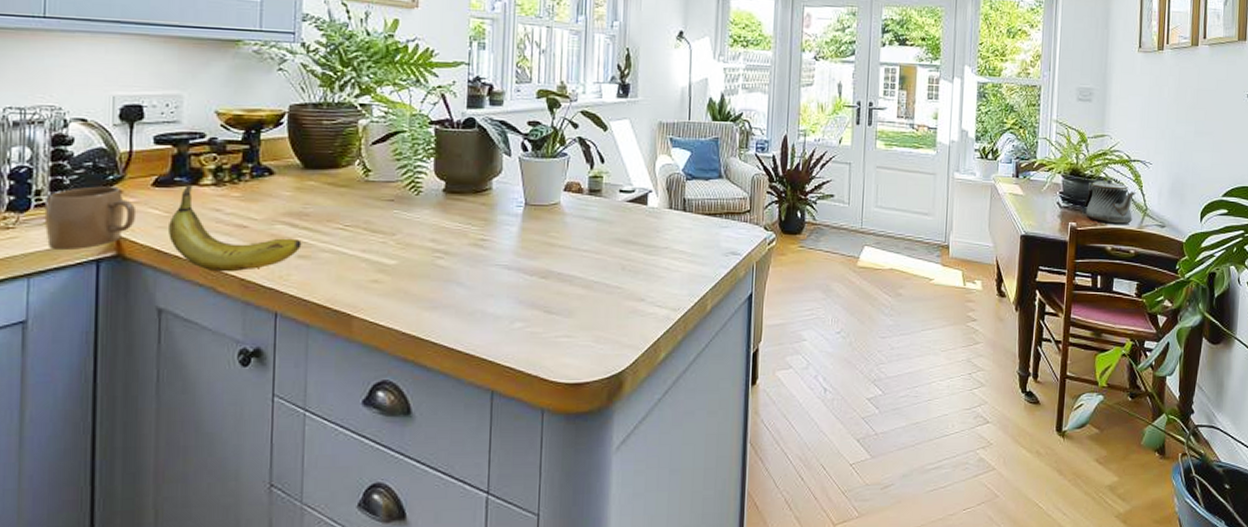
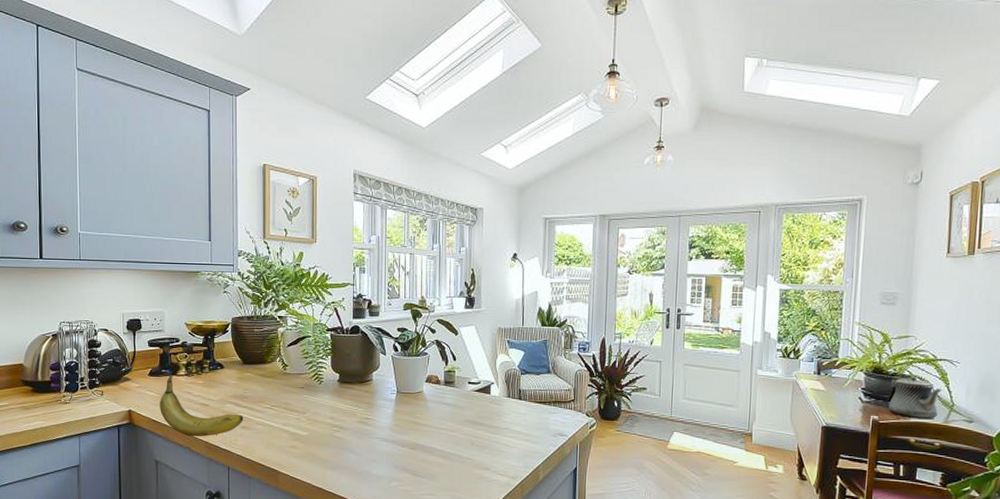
mug: present [44,186,137,251] -> none [86,375,140,419]

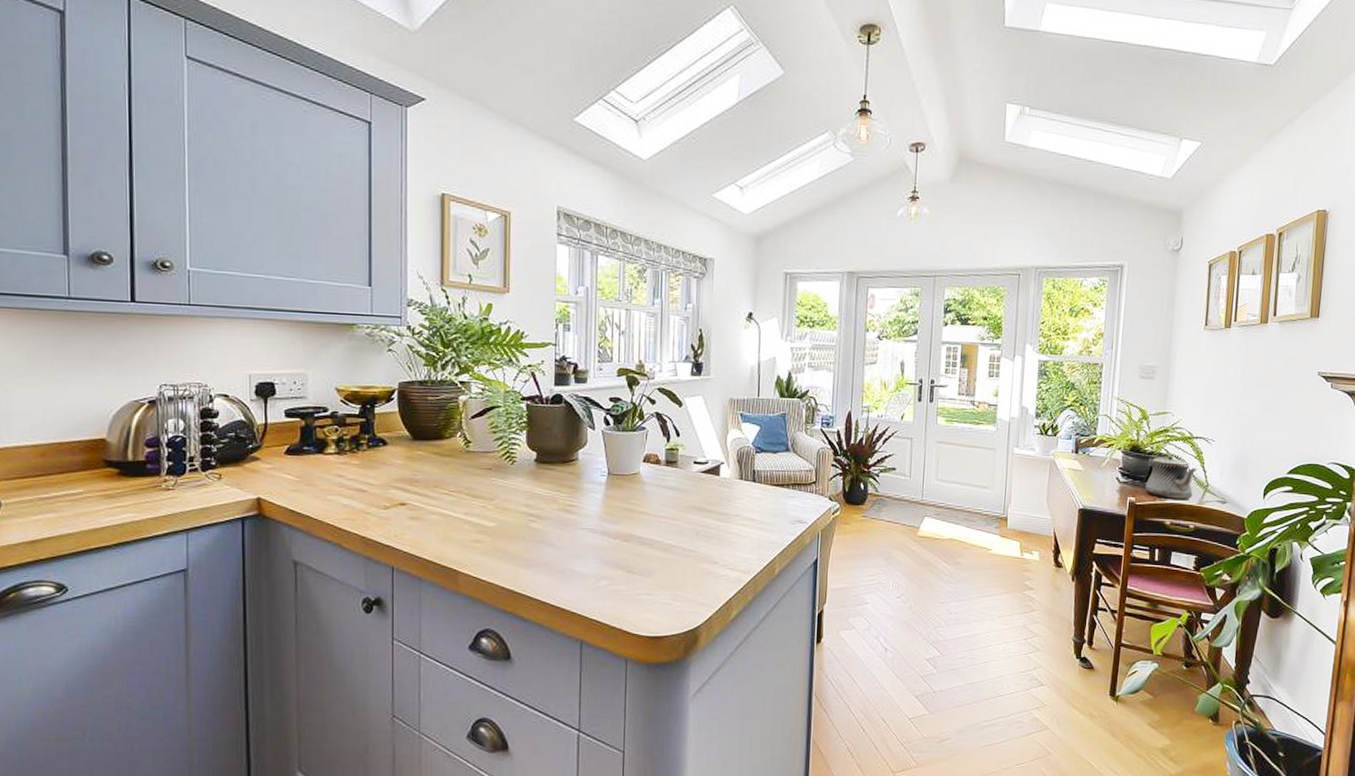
fruit: present [160,375,244,437] -> none [300,454,413,531]

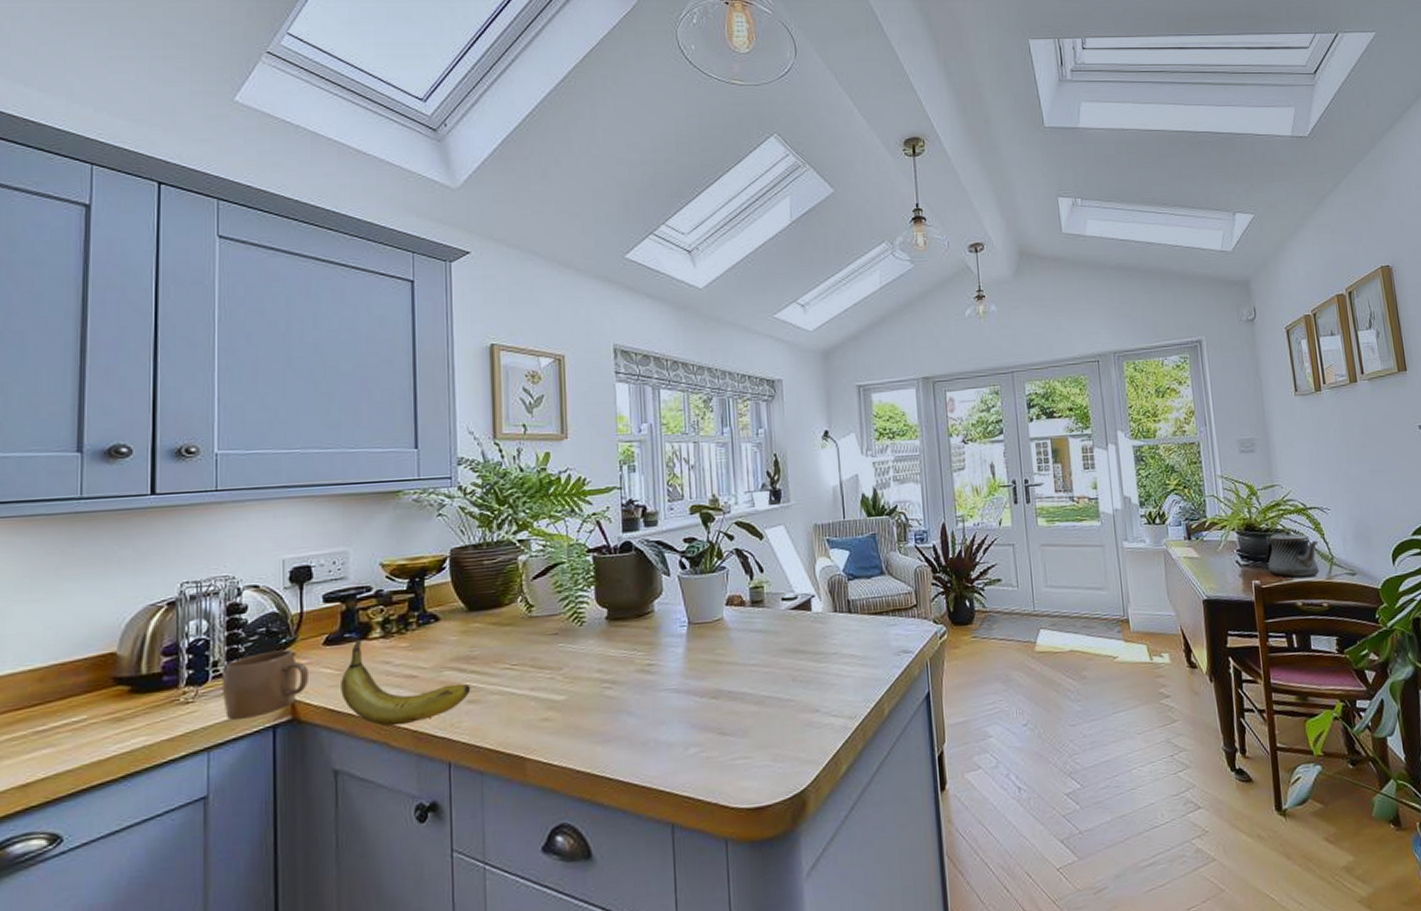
mug: none [197,454,273,510] -> present [221,649,310,721]
fruit: none [300,454,413,531] -> present [341,640,471,727]

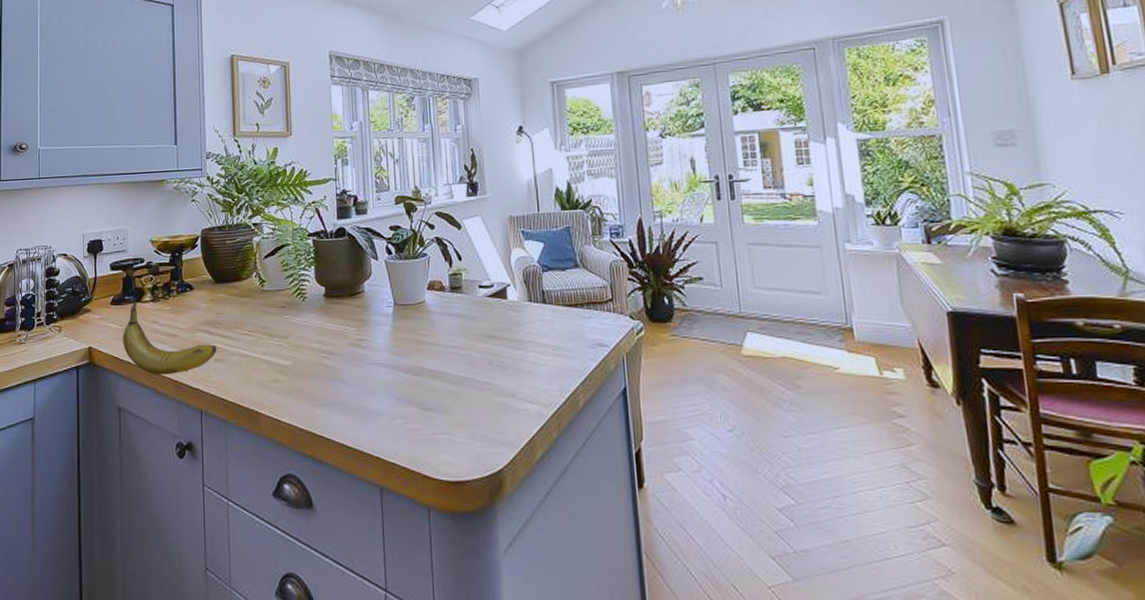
mug: present [221,649,310,721] -> none [43,306,101,360]
teapot: present [1264,530,1319,579] -> none [1030,237,1108,294]

